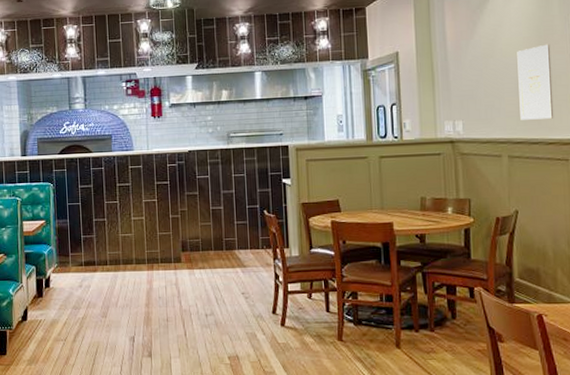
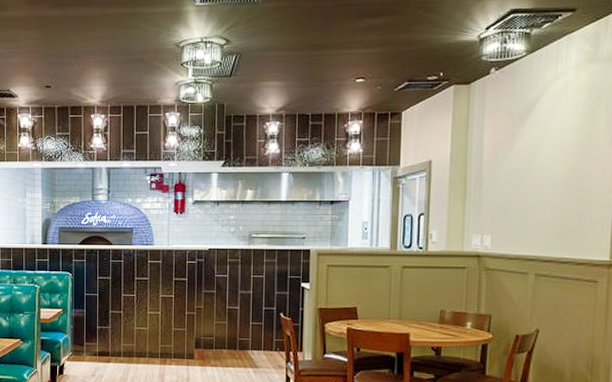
wall art: present [517,44,554,120] -> none [552,161,592,239]

